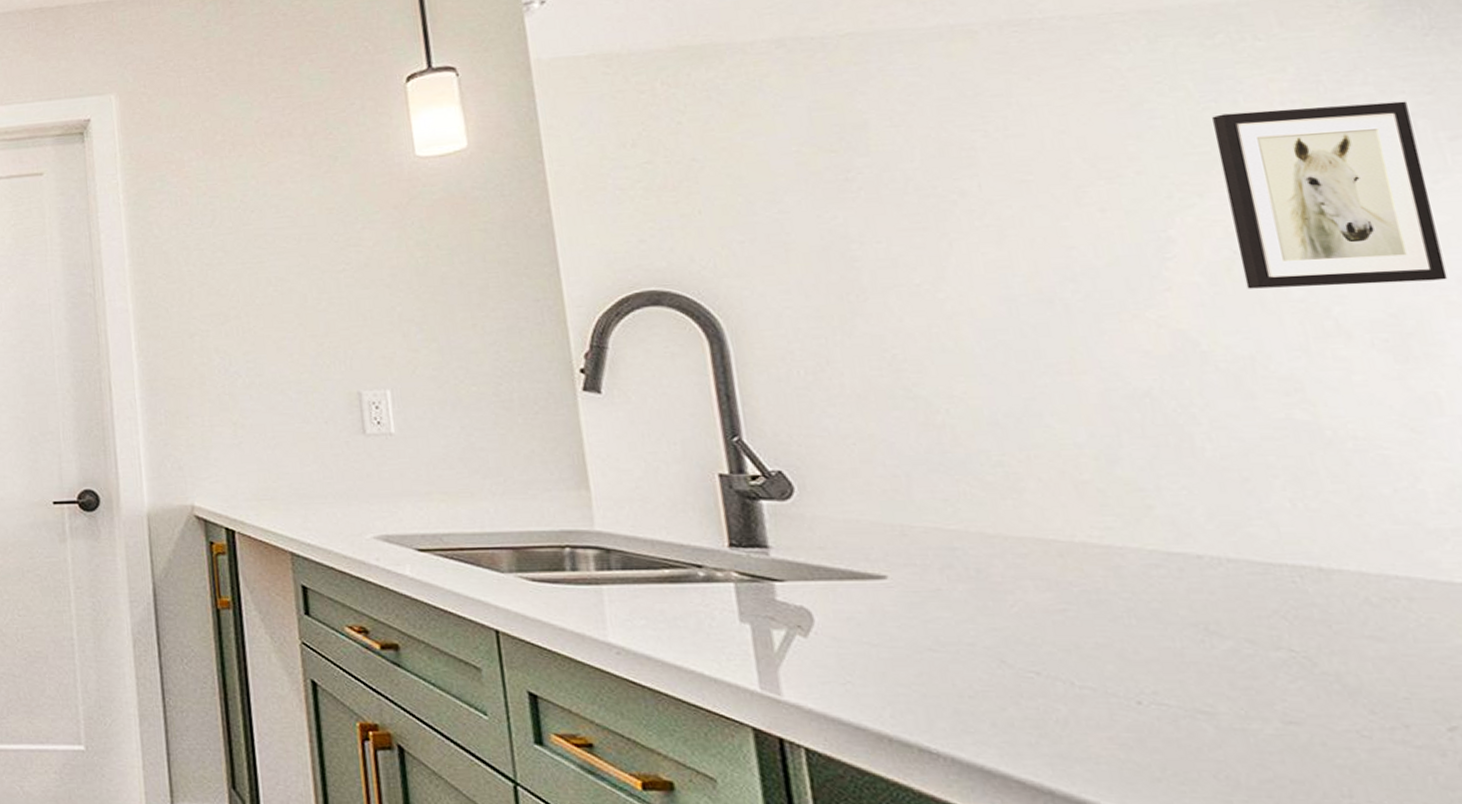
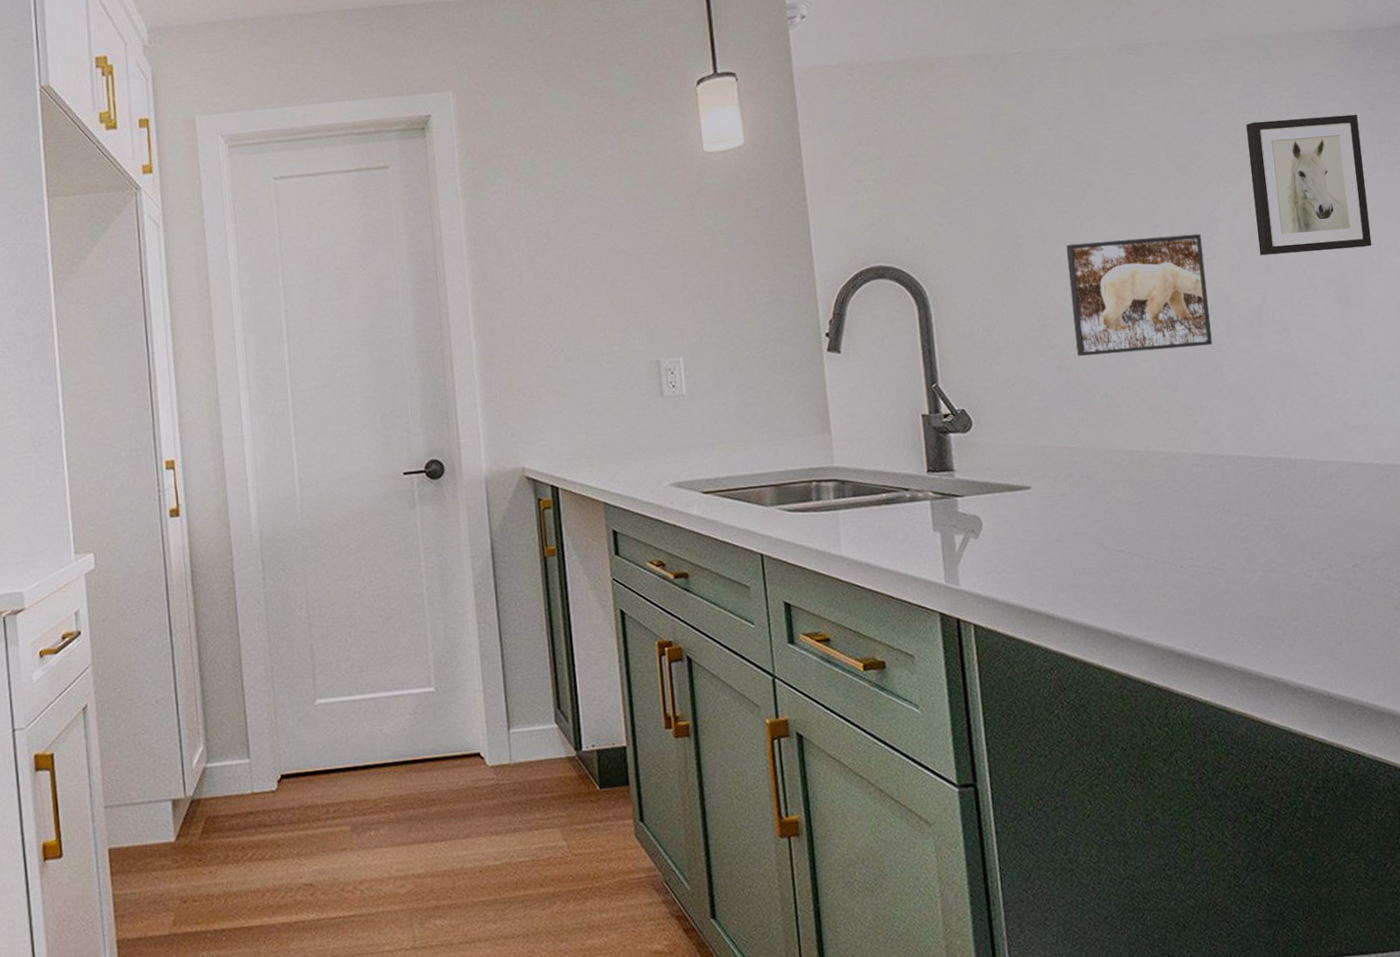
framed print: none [929,258,1174,412] -> present [1066,233,1213,357]

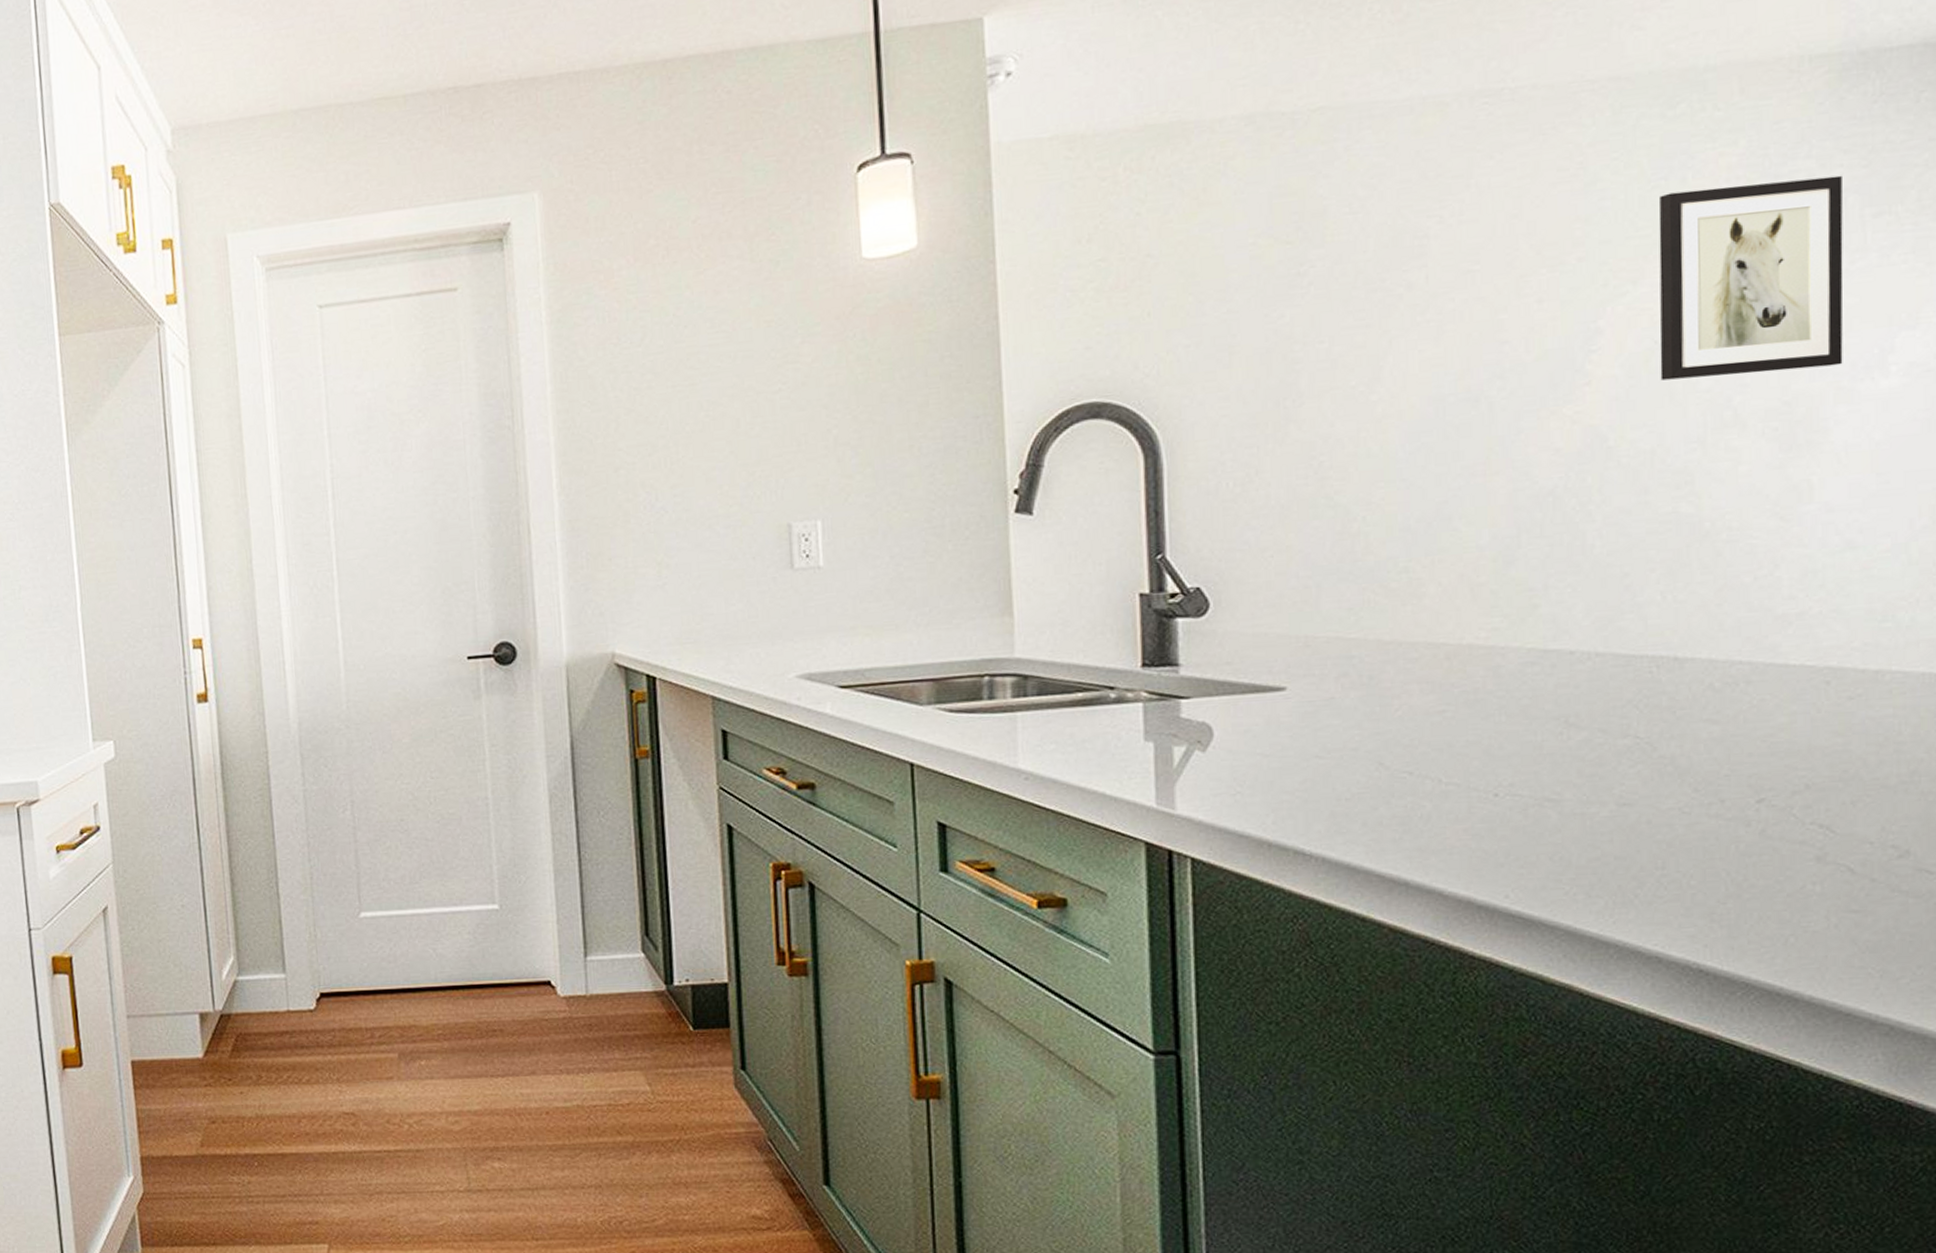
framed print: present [1066,233,1213,357] -> none [1365,351,1574,519]

